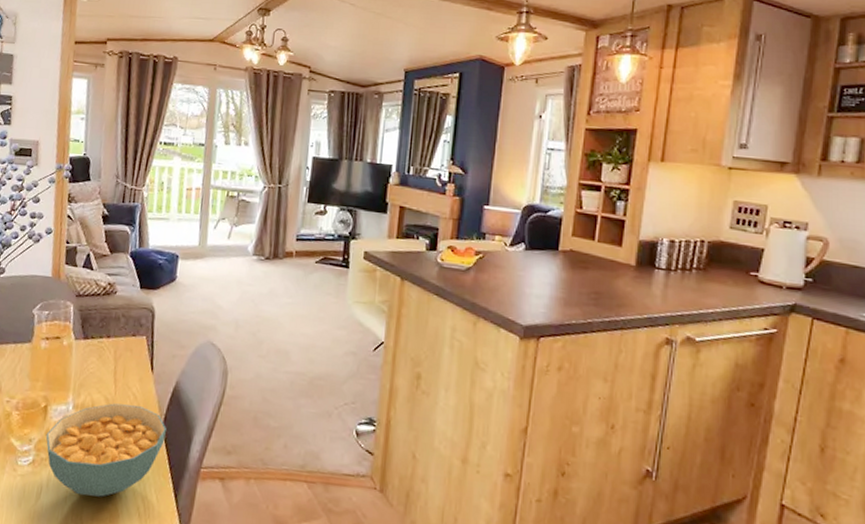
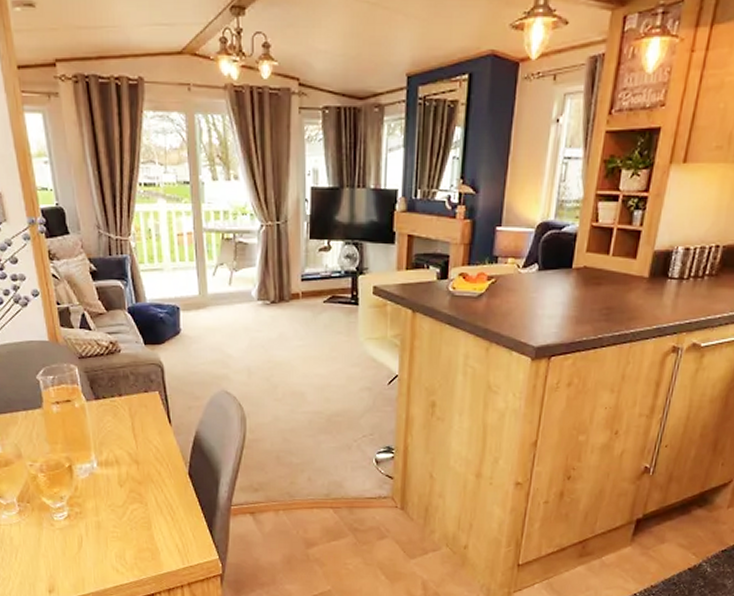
cereal bowl: present [45,403,166,497] -> none [76,456,193,540]

